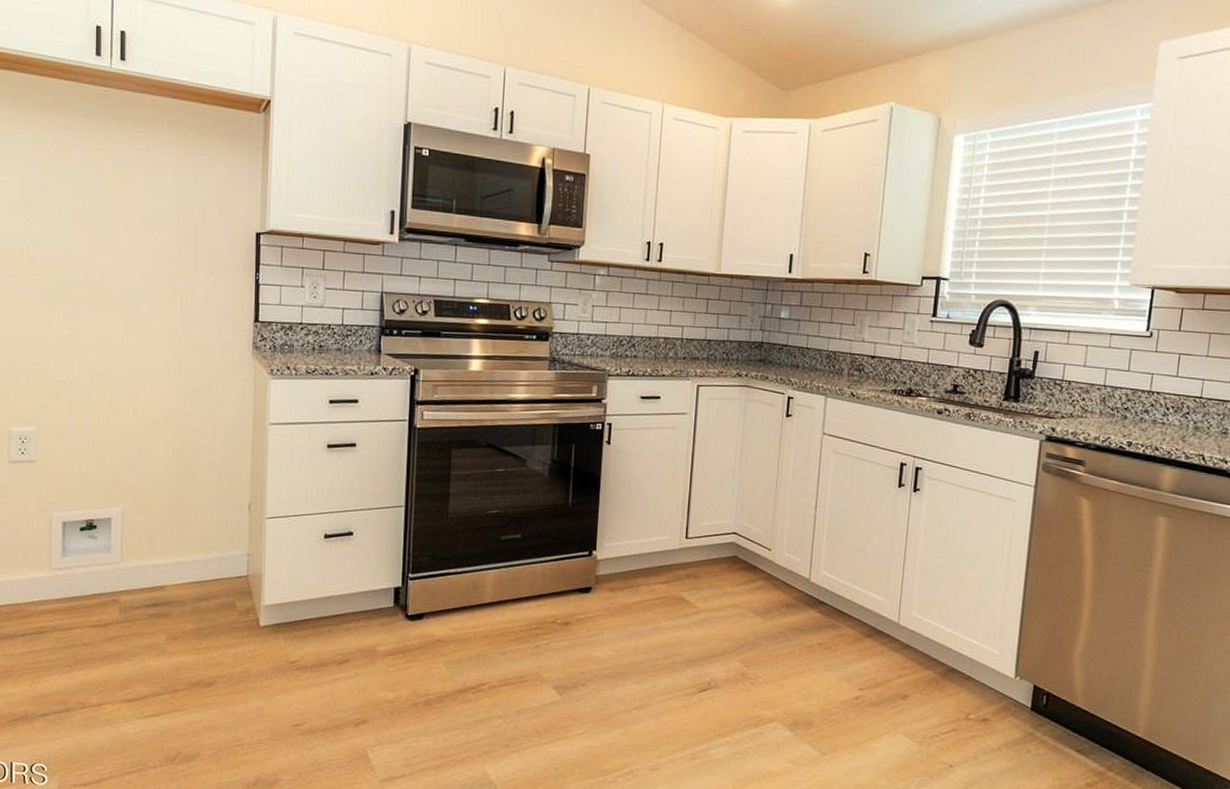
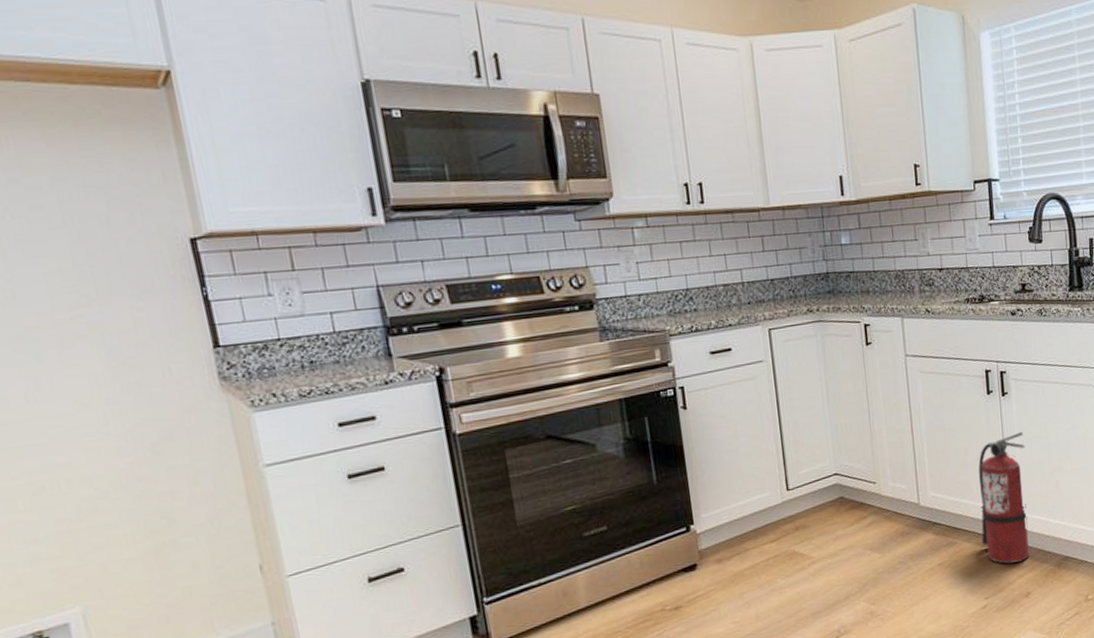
fire extinguisher: none [866,531,929,662] -> present [978,432,1030,564]

